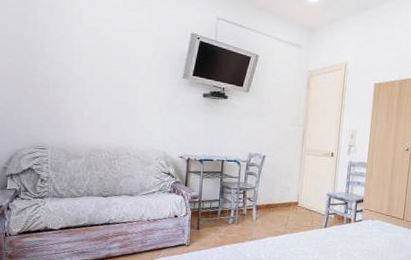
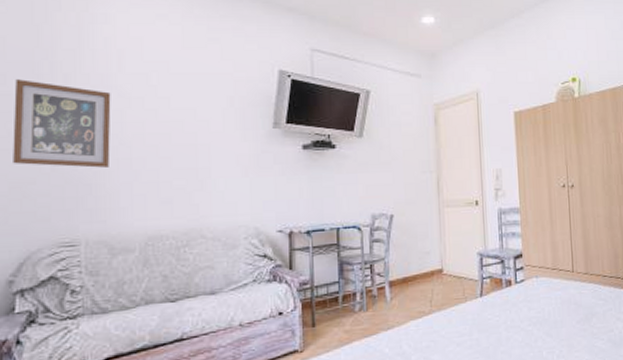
wall art: none [9,26,73,96] -> present [13,79,111,168]

